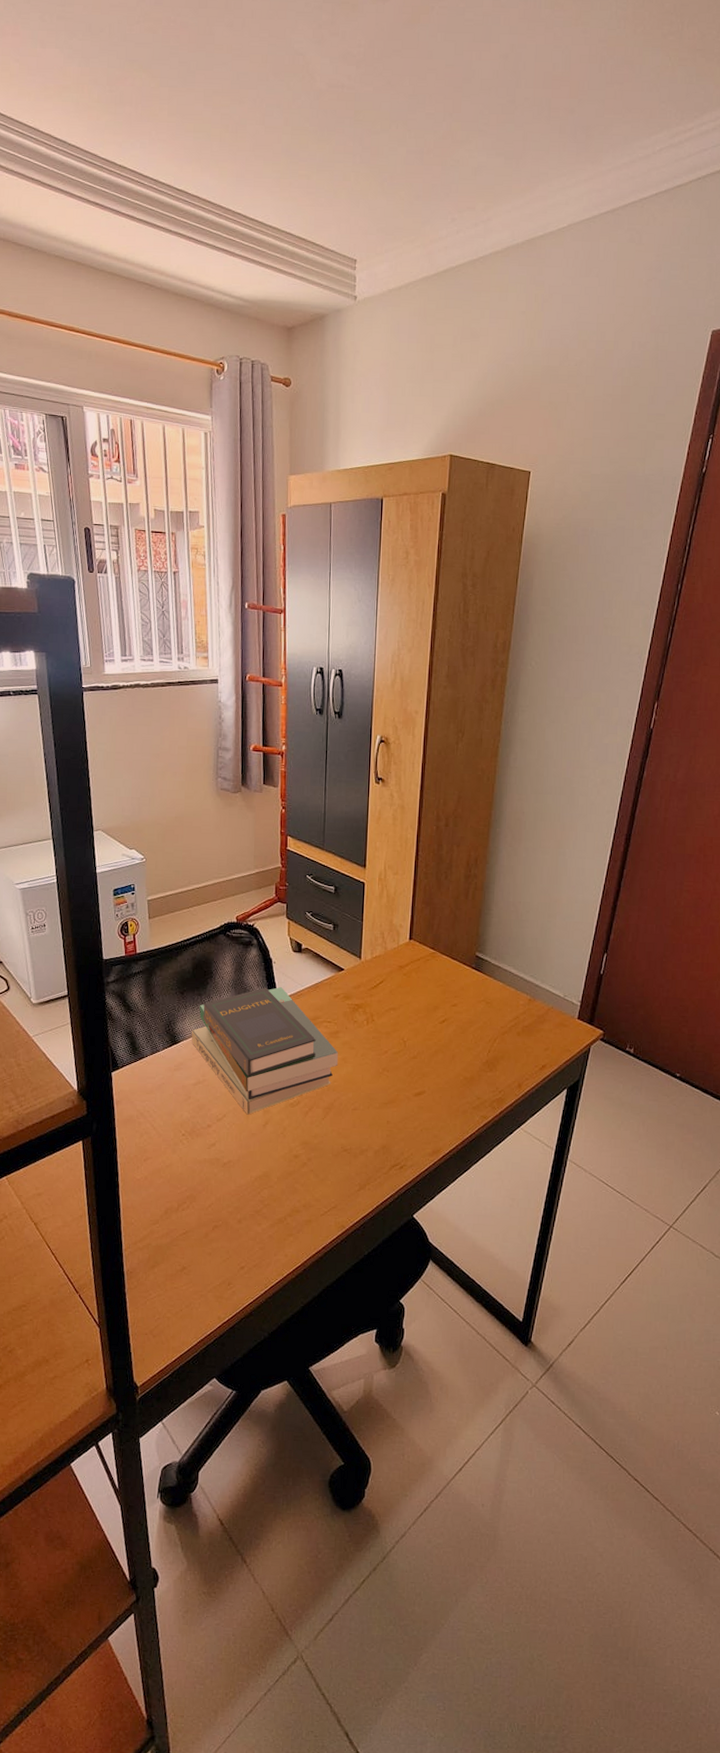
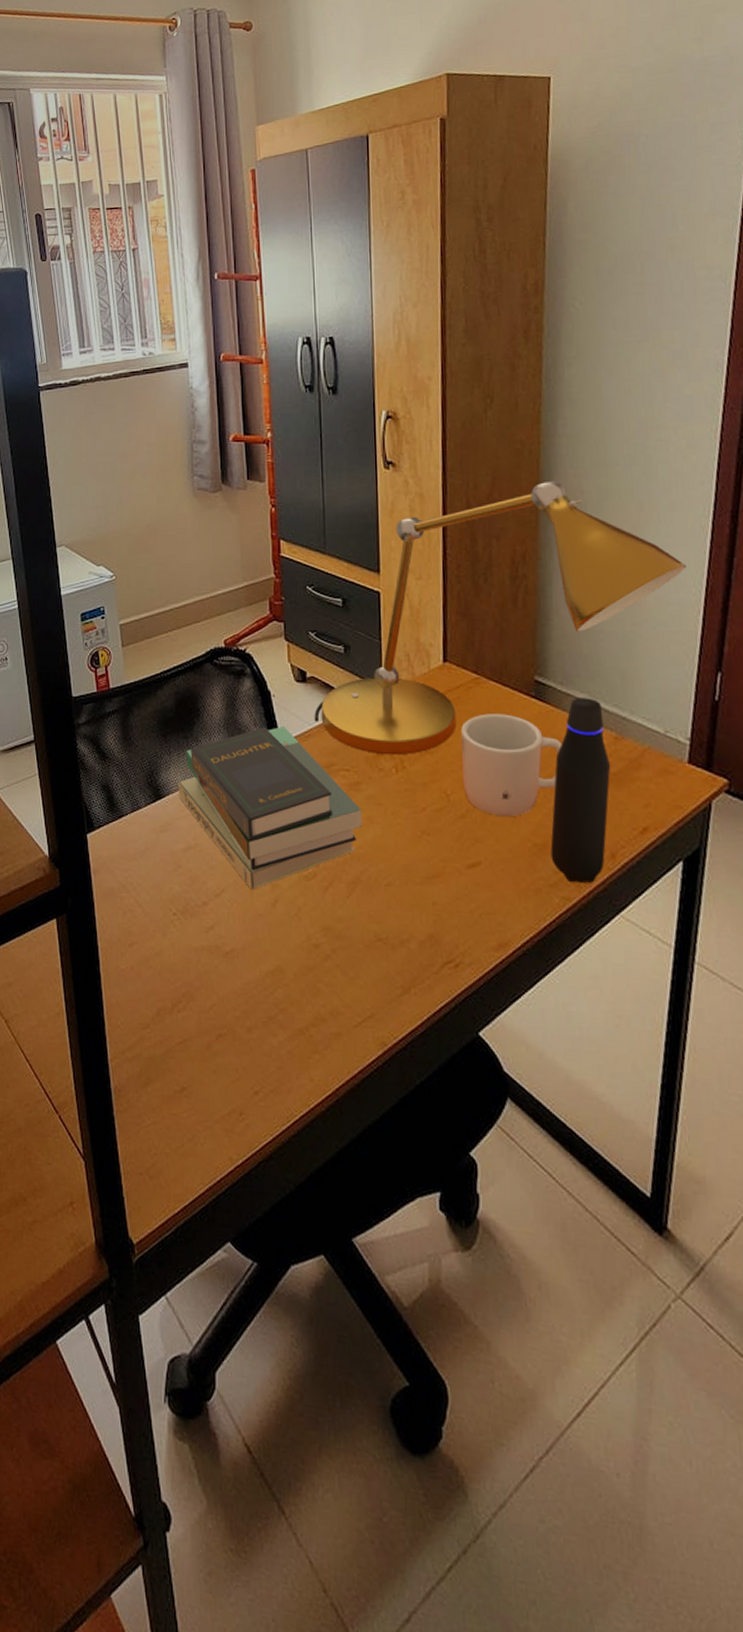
desk lamp: none [306,802,591,1011] -> present [314,480,686,756]
mug: none [416,980,491,1058] -> present [461,714,562,817]
water bottle: none [476,969,525,1106] -> present [550,697,611,884]

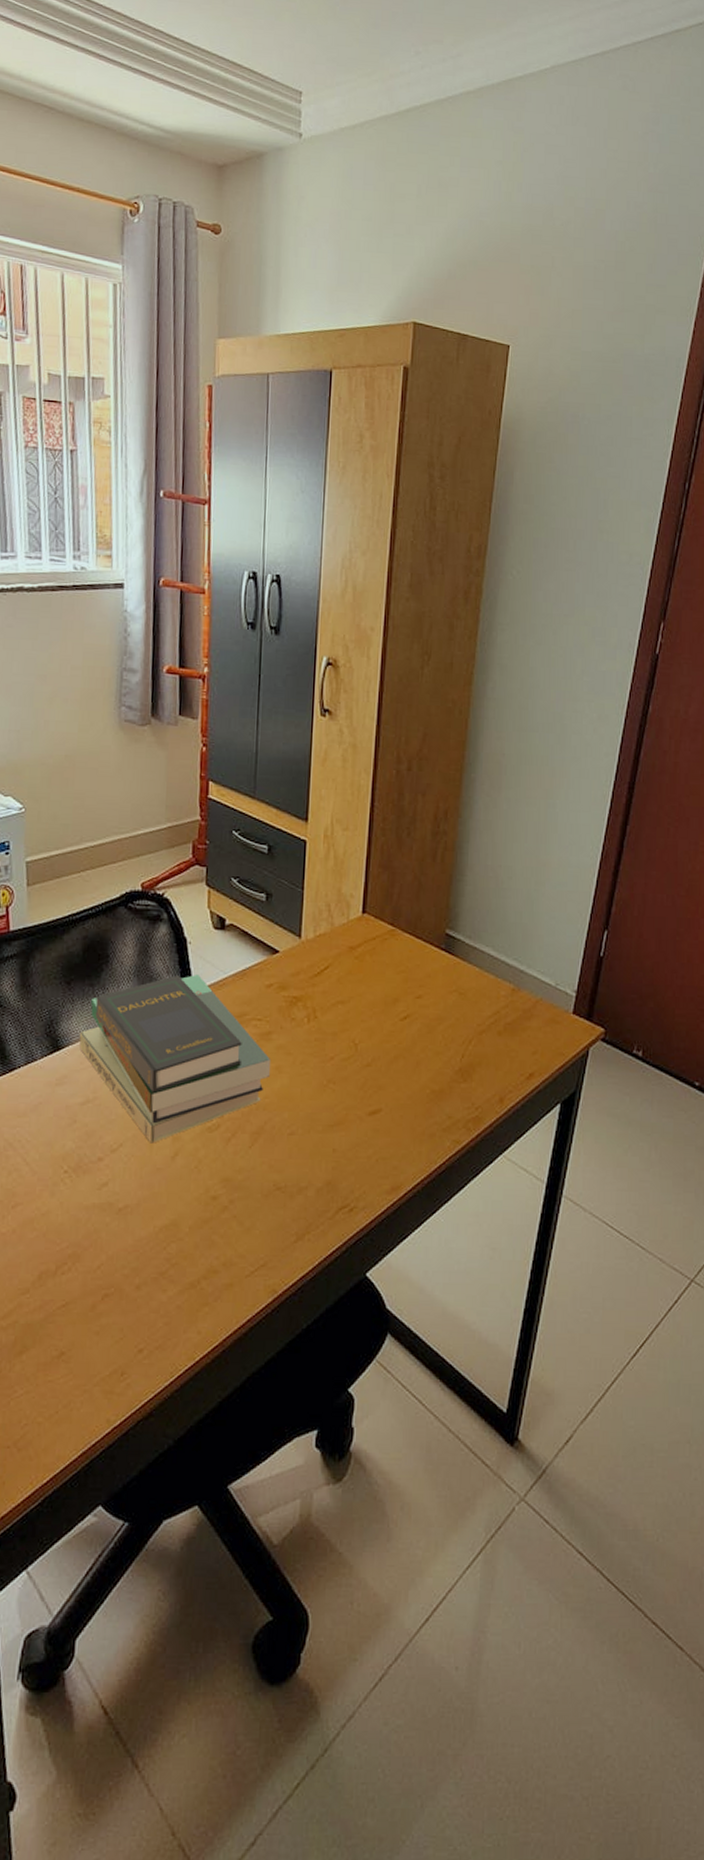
desk lamp: present [314,480,686,756] -> none [230,741,587,1005]
mug: present [461,714,562,817] -> none [370,965,465,1065]
water bottle: present [550,697,611,884] -> none [446,951,507,1127]

